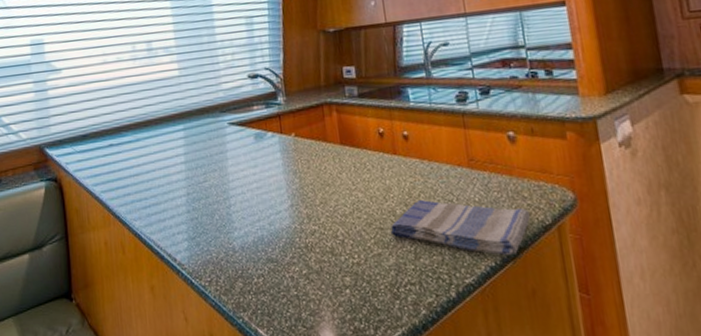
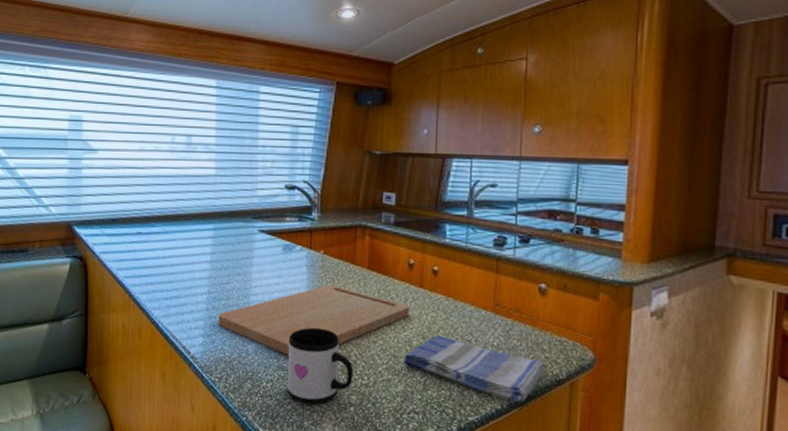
cutting board: none [200,166,388,246] -> present [218,285,410,356]
mug: none [273,211,344,294] -> present [286,327,353,405]

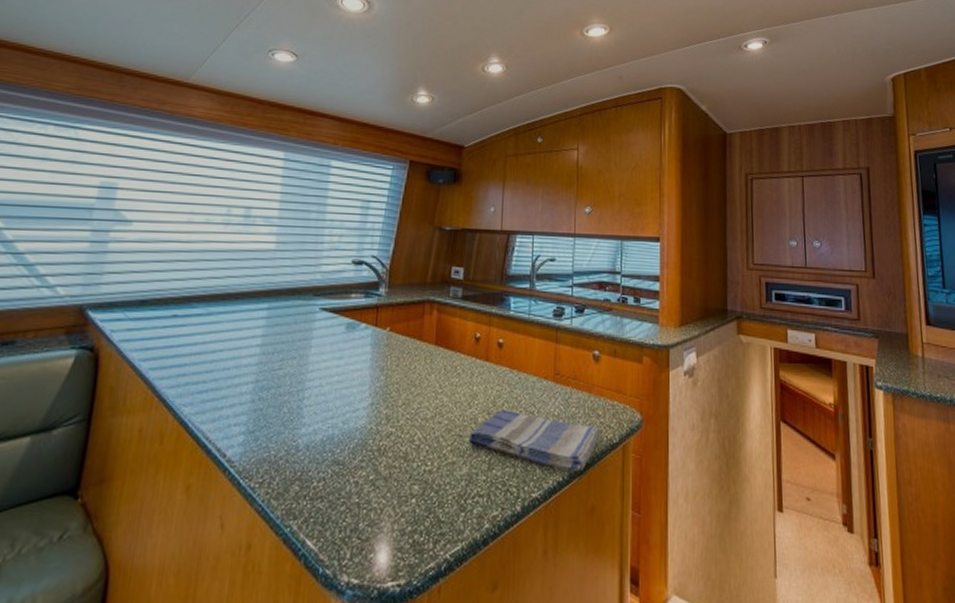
cutting board: present [218,285,410,356] -> none [265,364,476,447]
mug: present [286,327,353,405] -> none [341,412,417,501]

